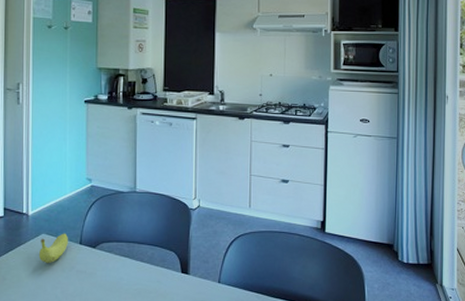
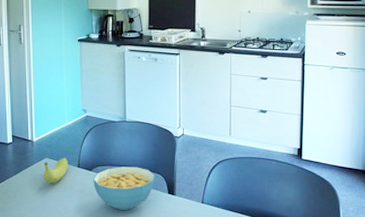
cereal bowl: none [97,243,167,292] -> present [93,167,155,210]

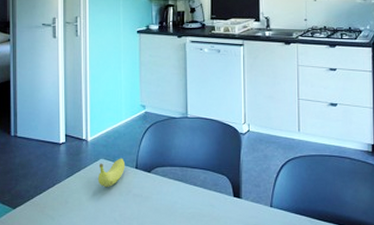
cereal bowl: present [93,167,155,210] -> none [152,167,219,216]

